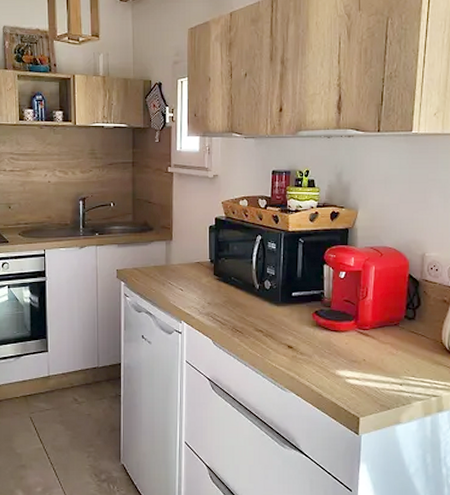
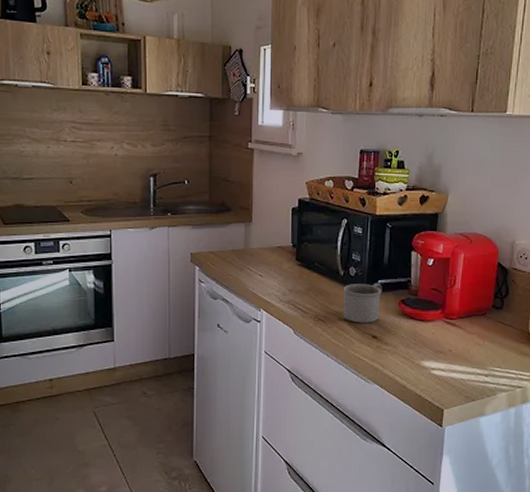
mug: none [259,295,296,334] -> present [342,283,382,323]

